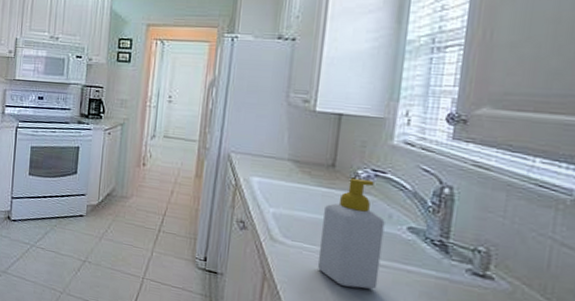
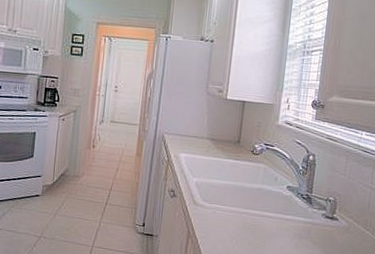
soap bottle: present [317,177,385,290] -> none [226,151,273,236]

